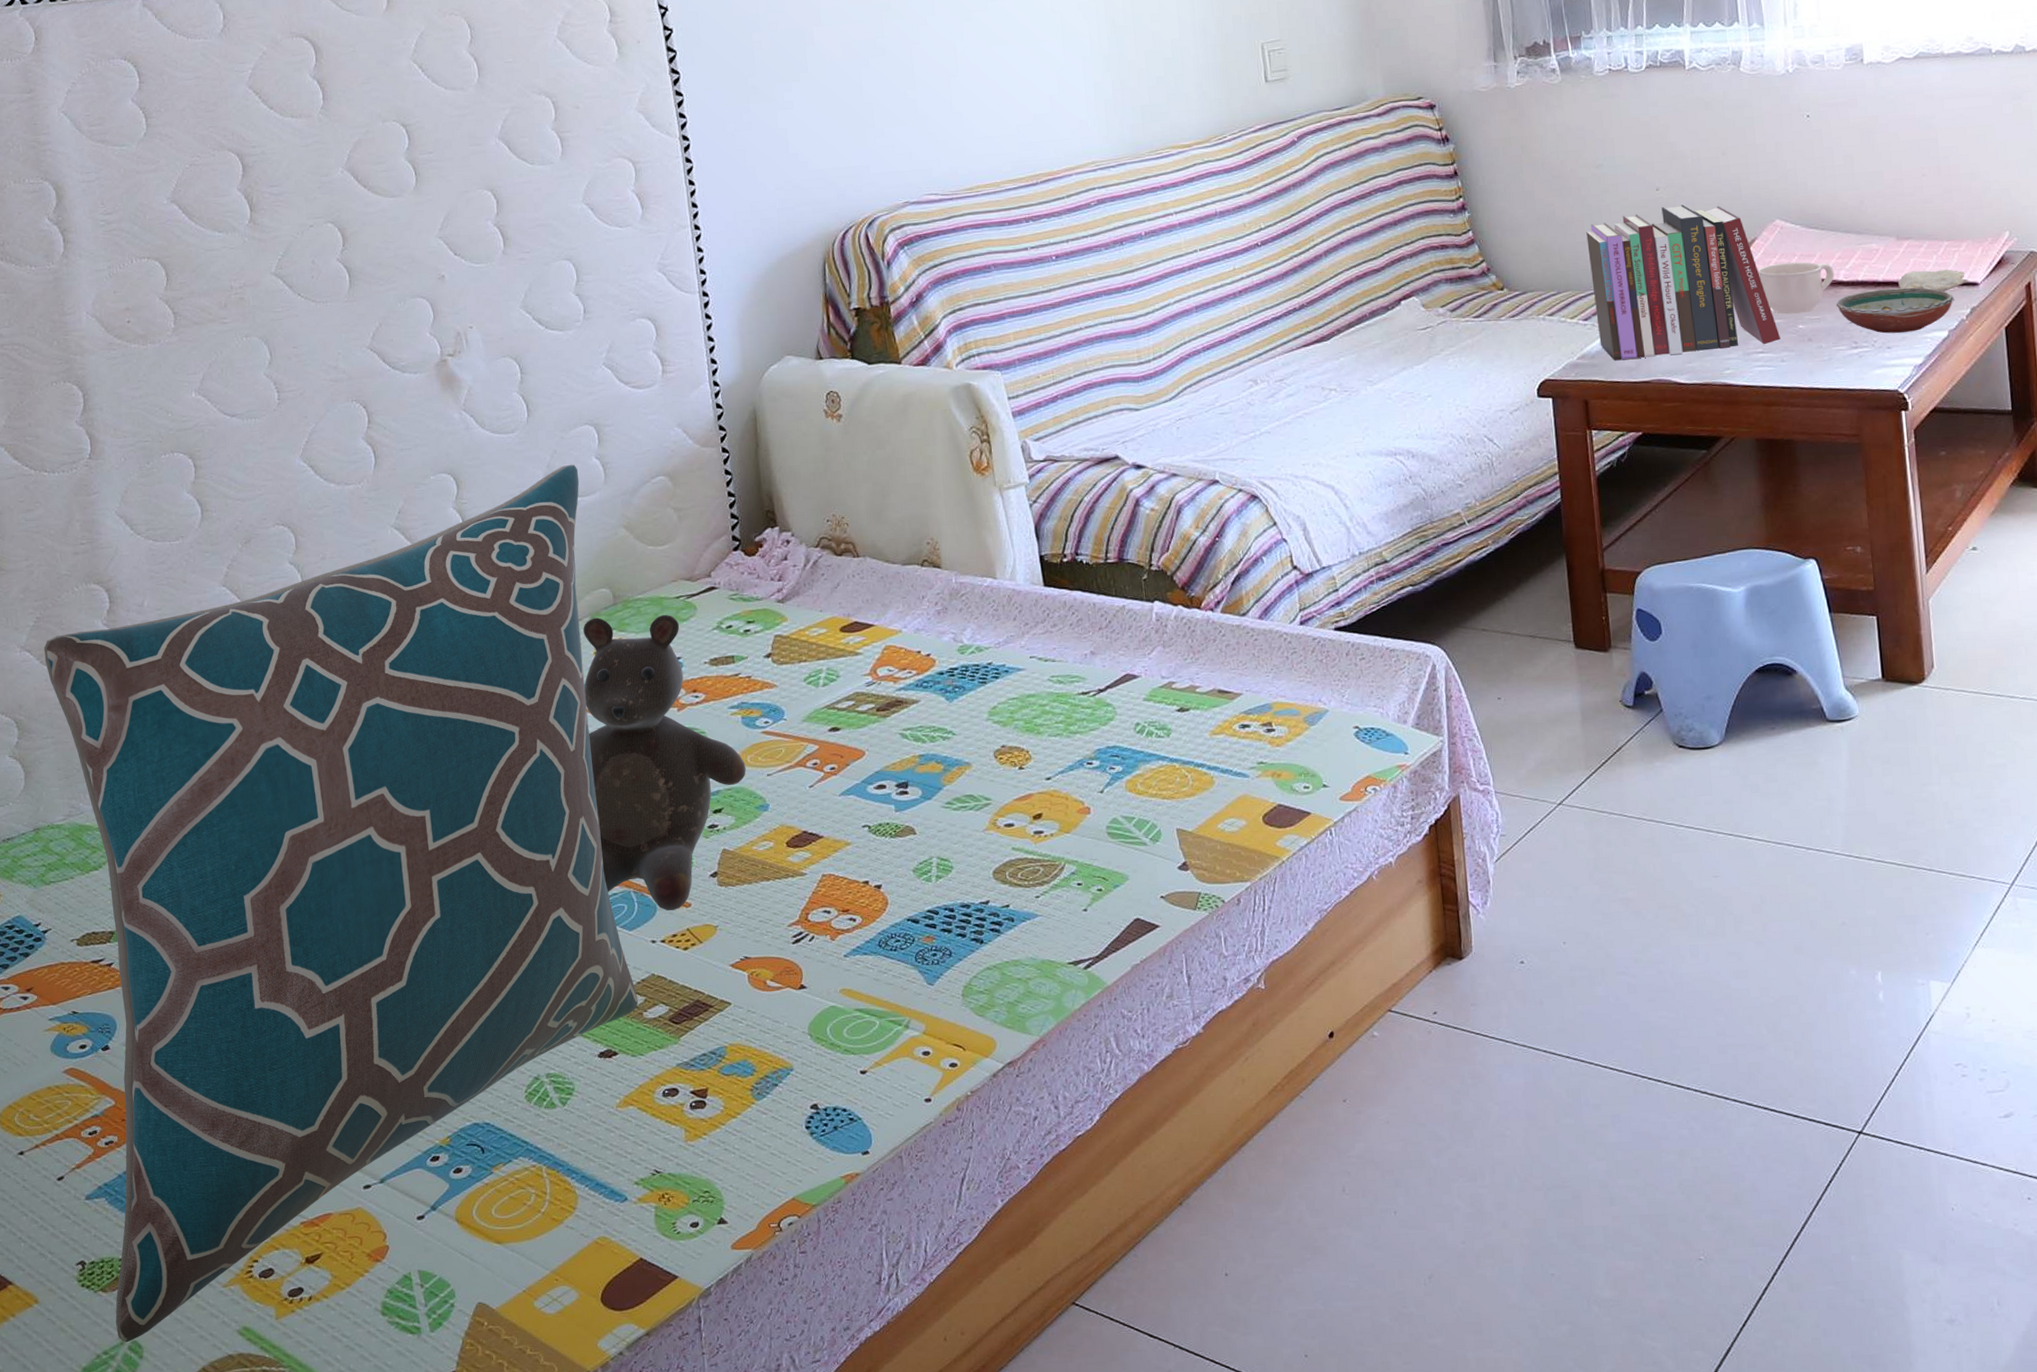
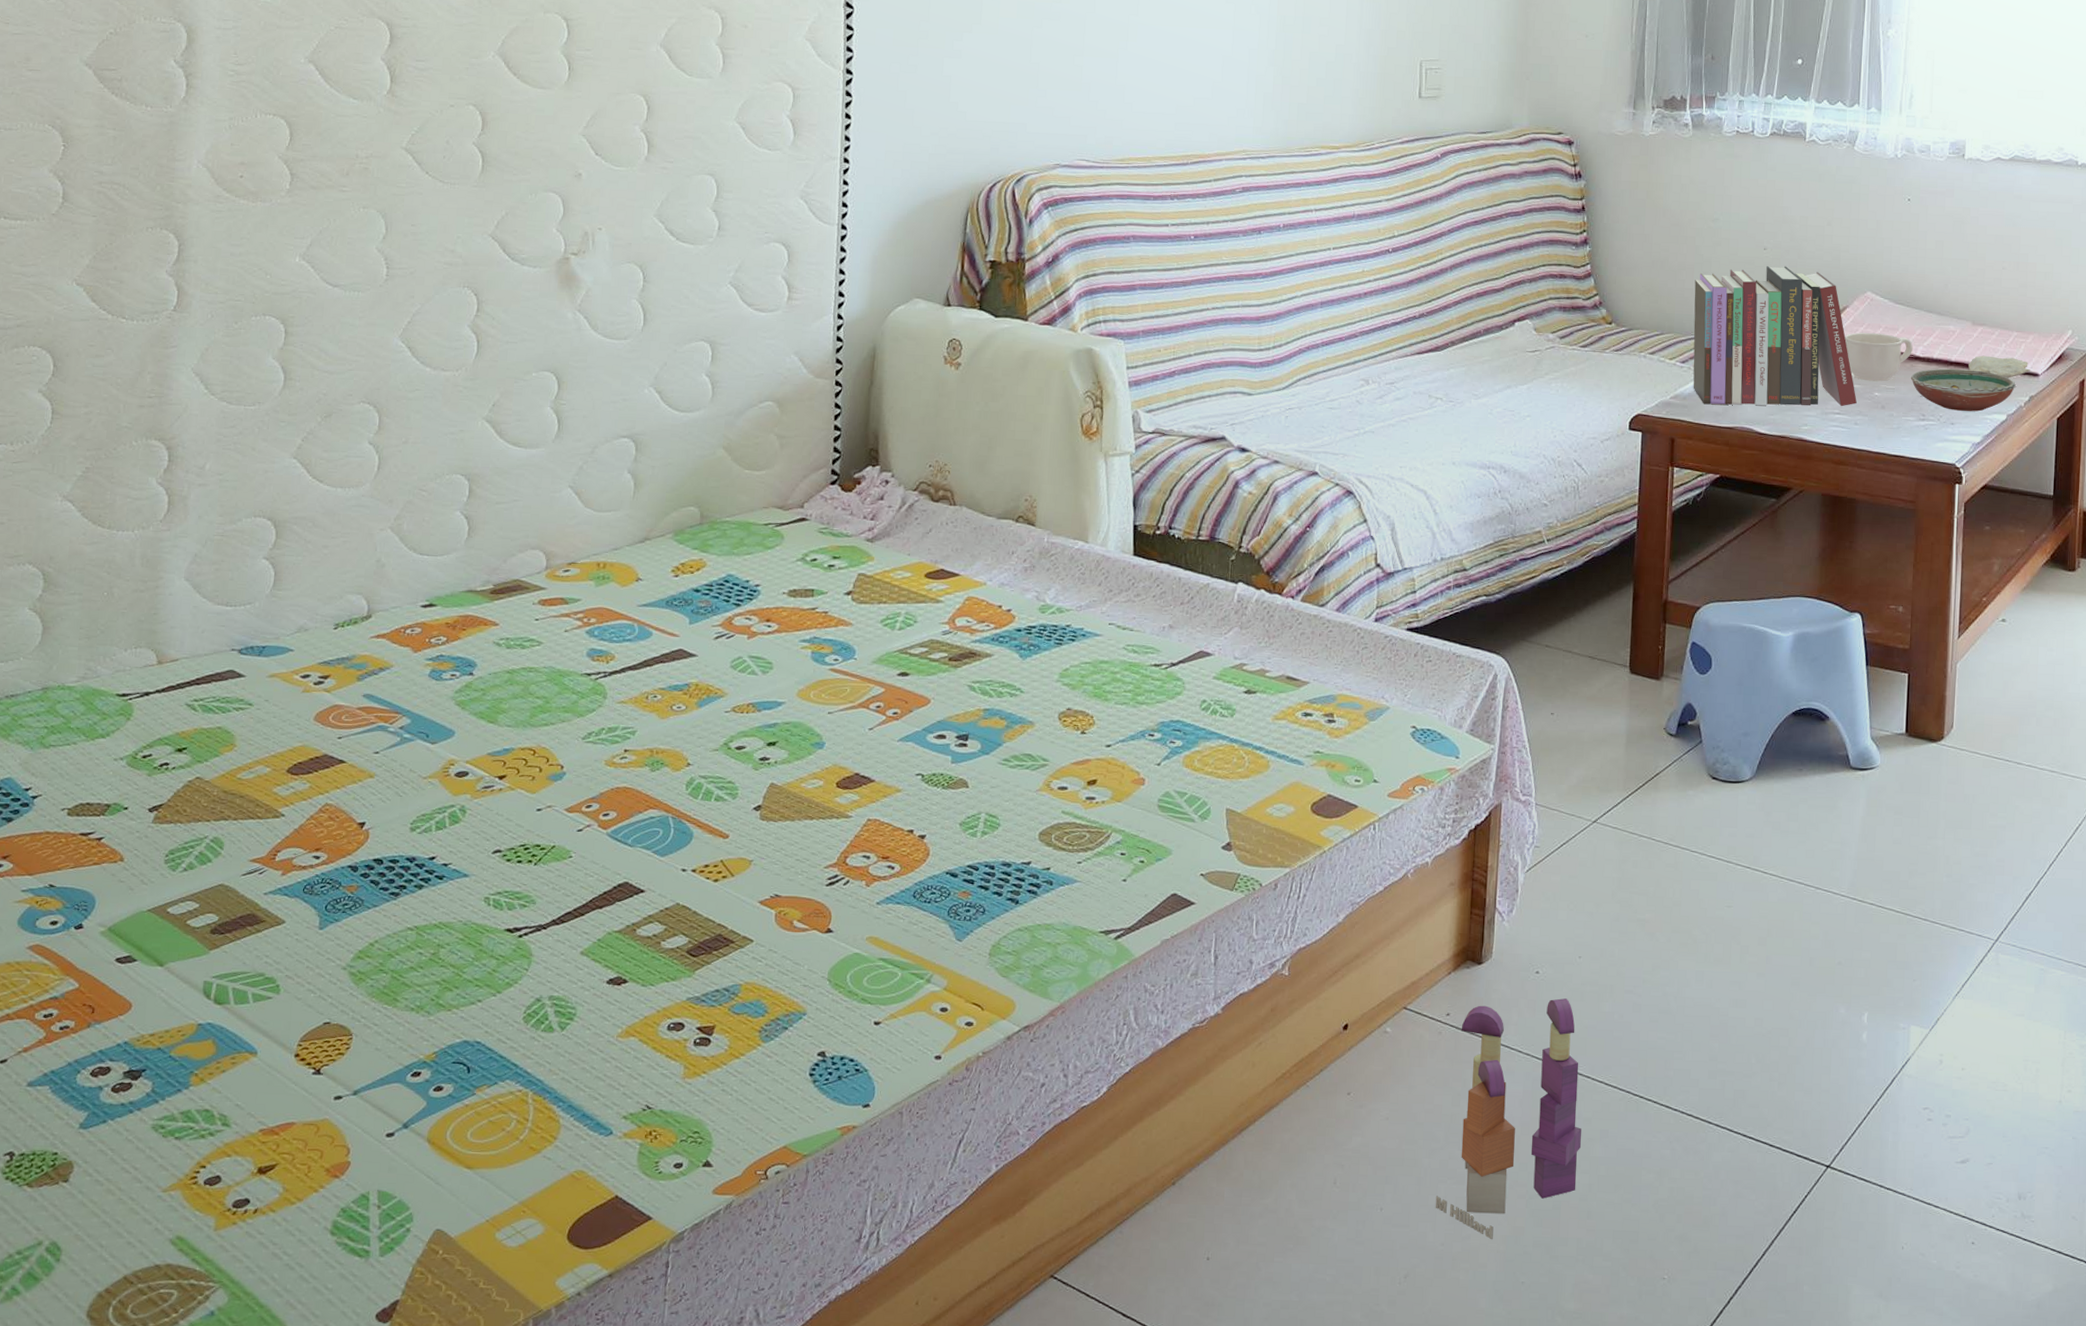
pillow: present [44,464,638,1343] -> none [36,378,686,1244]
stuffed bear: present [583,614,746,911] -> none [643,535,808,841]
toy blocks: none [1449,986,1595,1235] -> present [1435,998,1582,1240]

